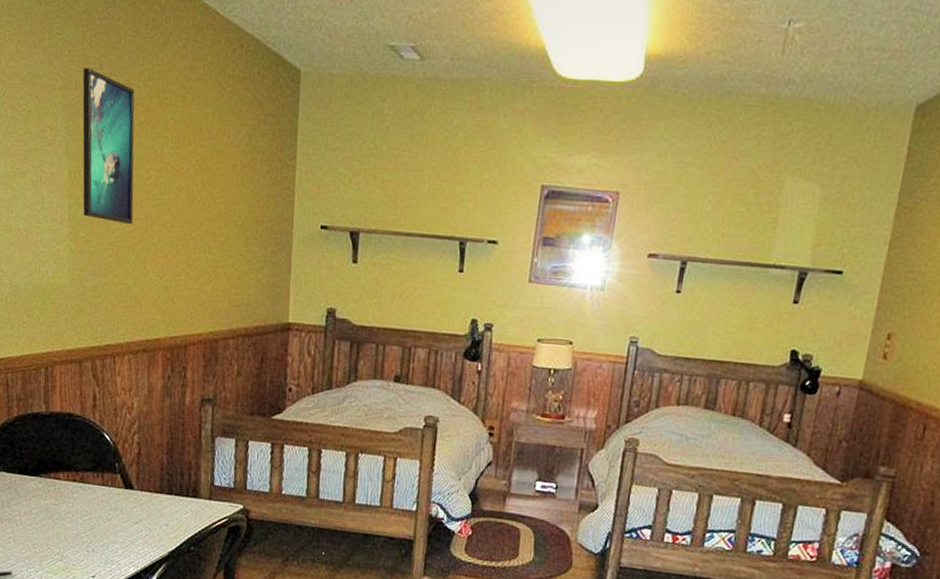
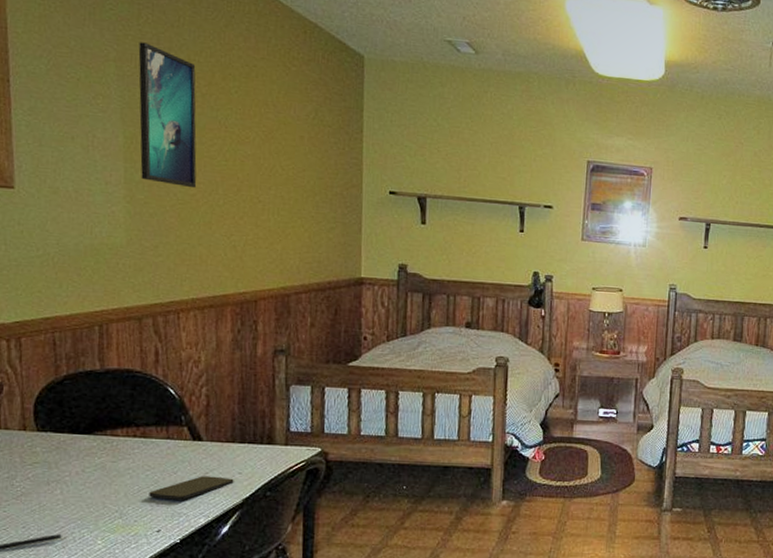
smartphone: none [86,525,161,548] -> present [149,476,234,500]

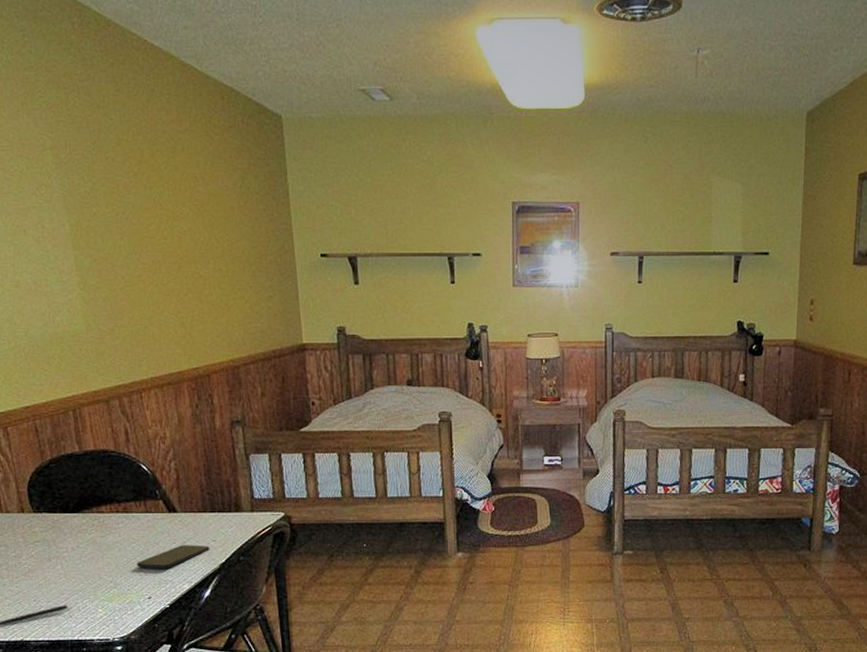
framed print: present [138,42,197,189] -> none [70,127,141,270]

